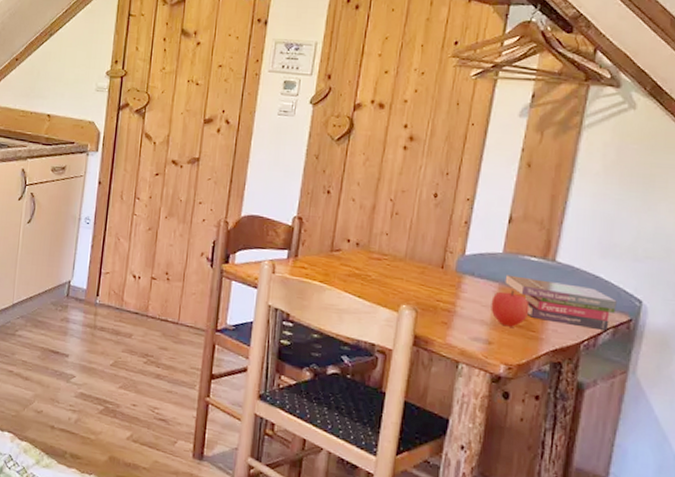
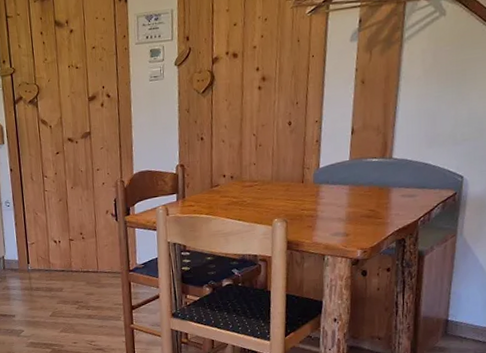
fruit: present [491,290,530,327] -> none [344,188,376,219]
books: present [505,275,617,330] -> none [353,173,444,208]

